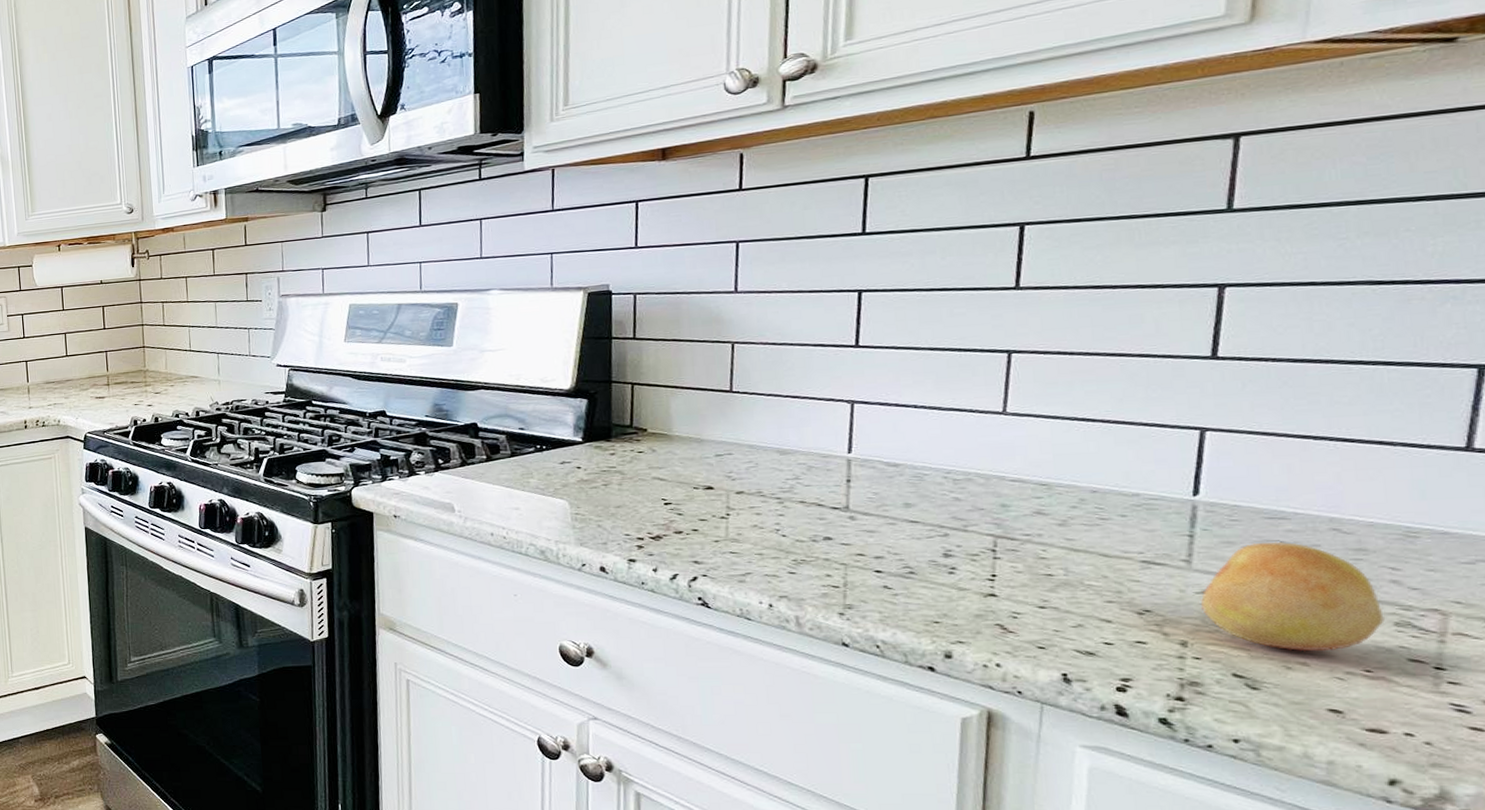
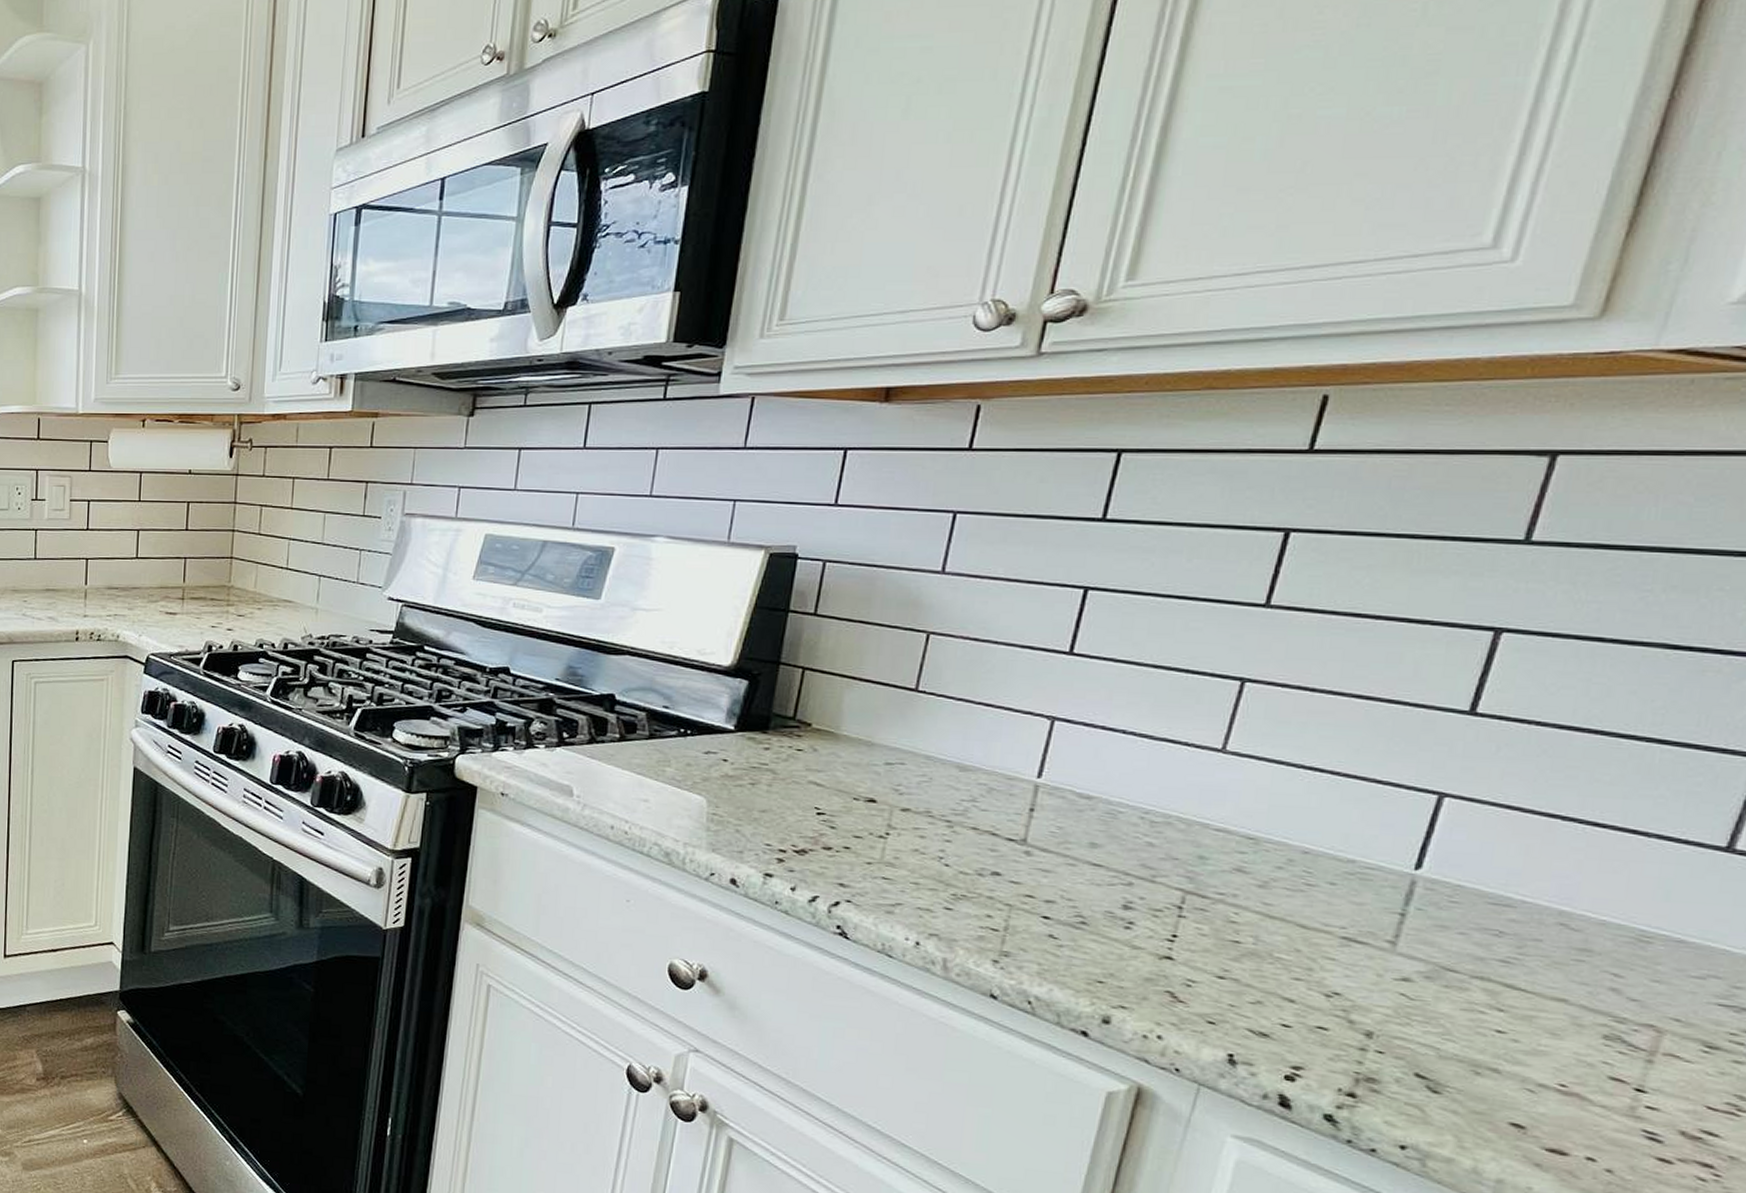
fruit: present [1201,541,1385,652] -> none [1397,930,1594,1059]

